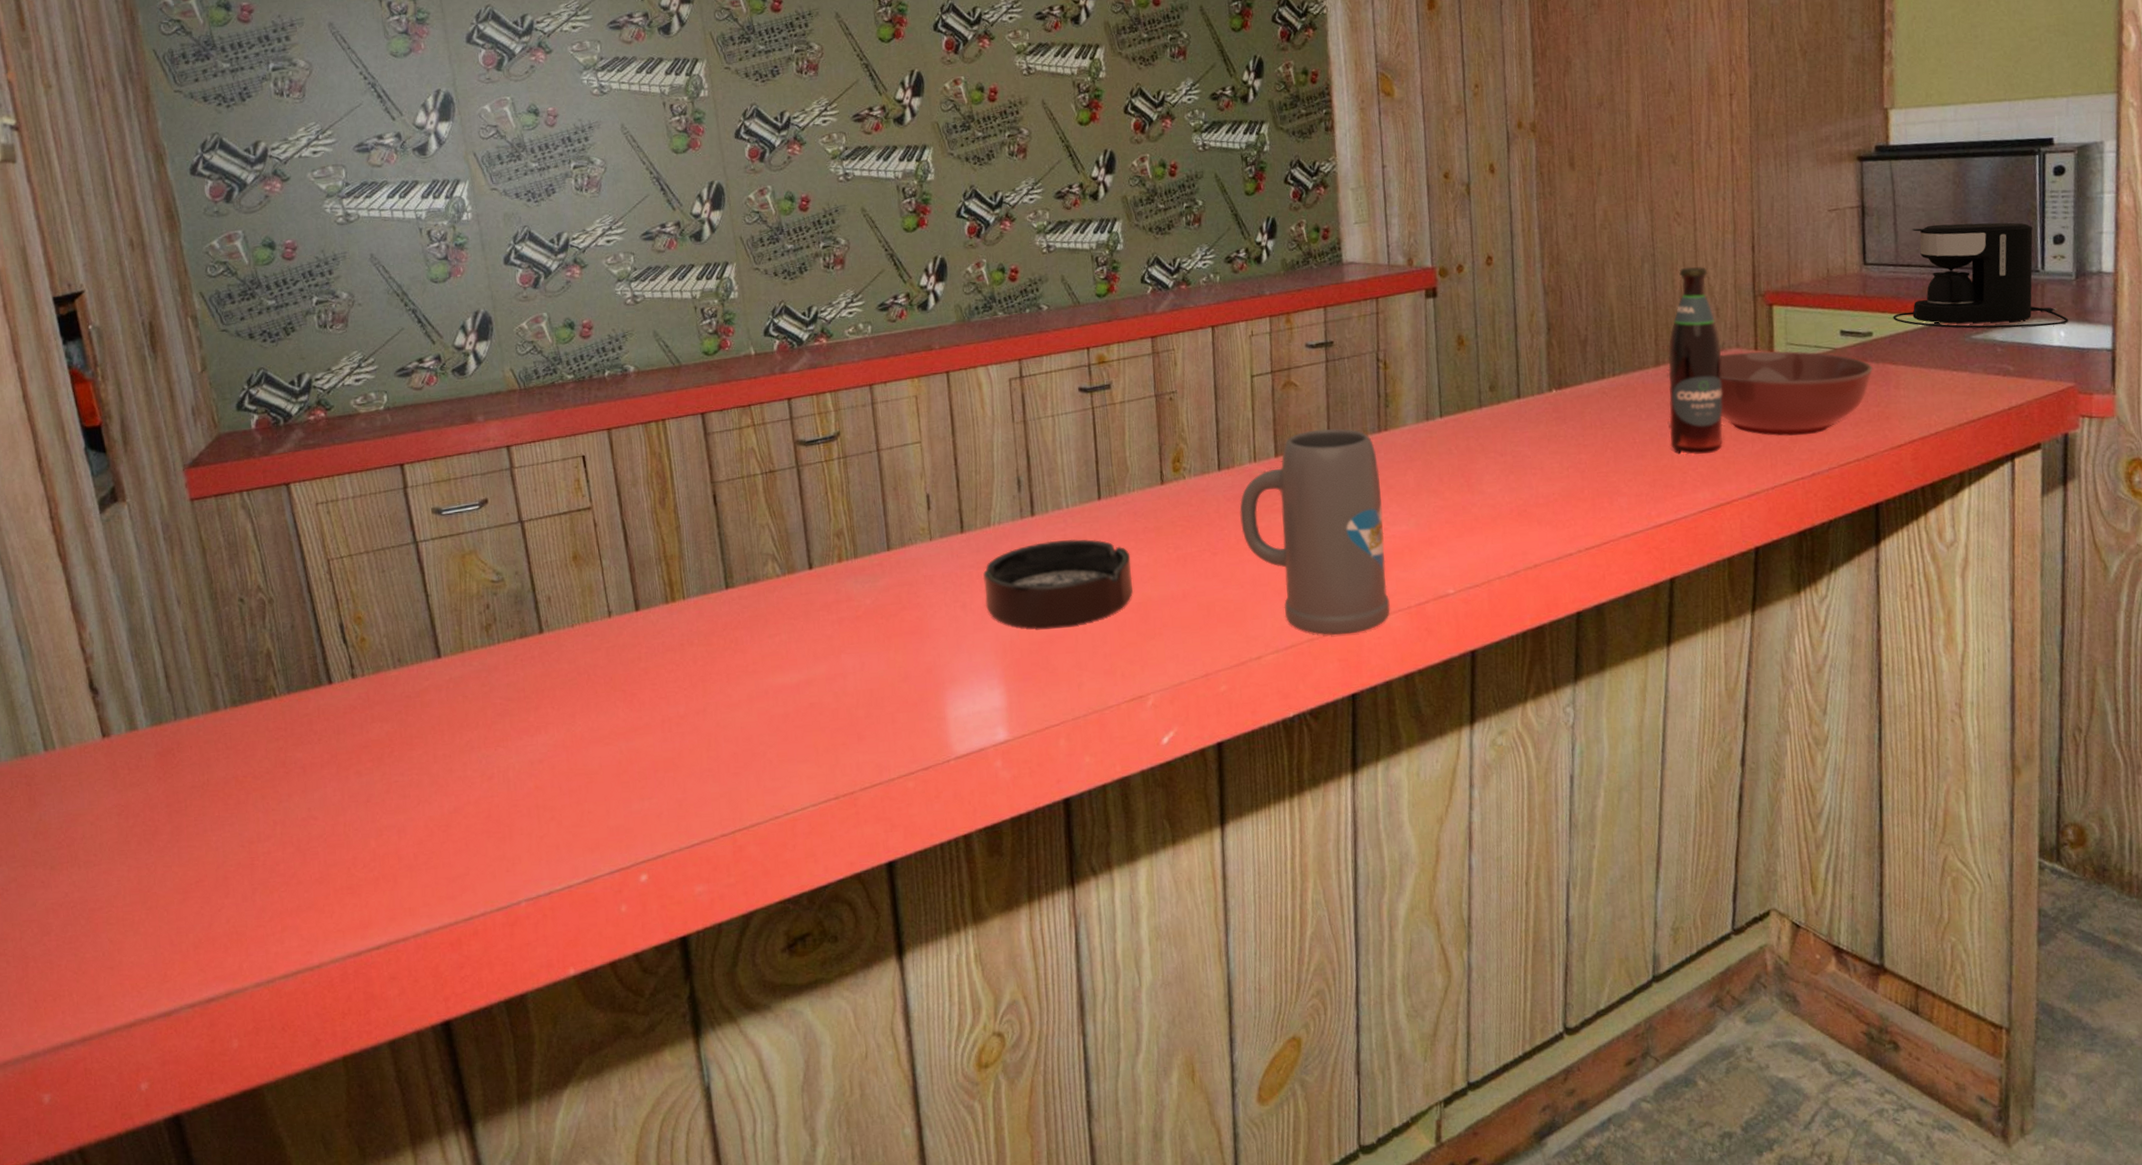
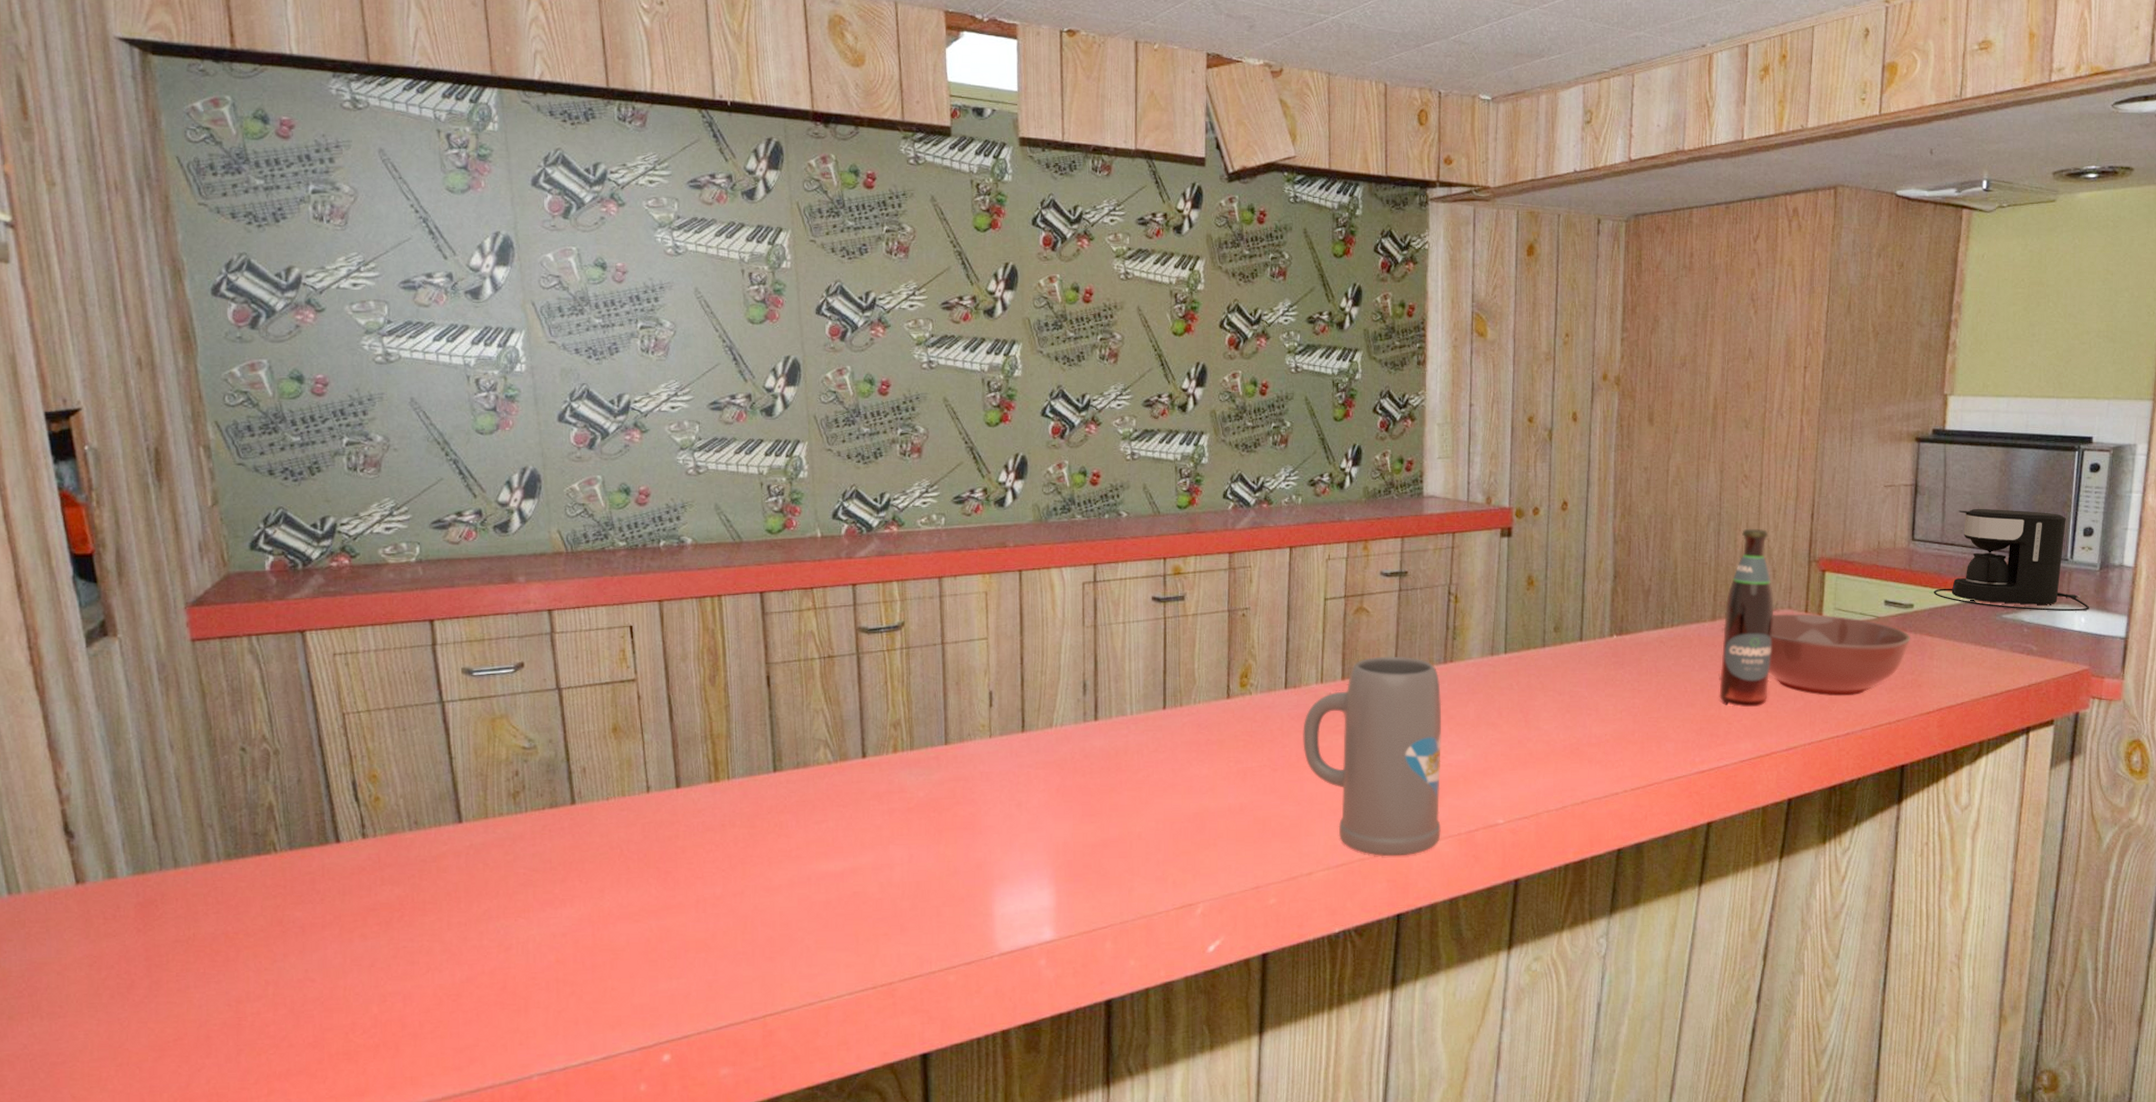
ashtray: present [983,539,1133,629] -> none [1040,745,1191,832]

